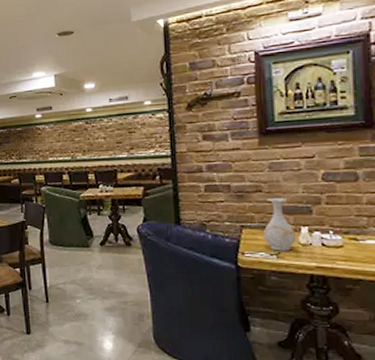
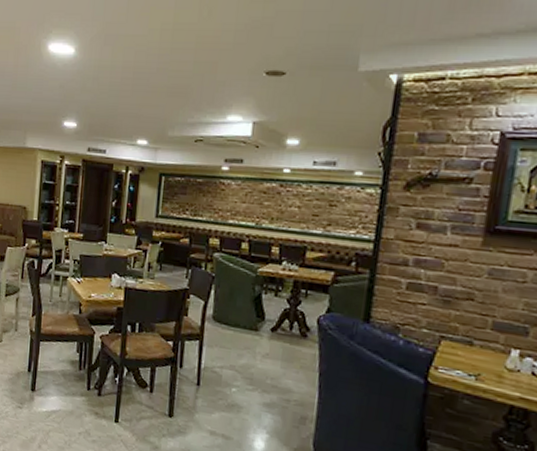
vase: present [263,197,297,251] -> none [464,309,504,374]

